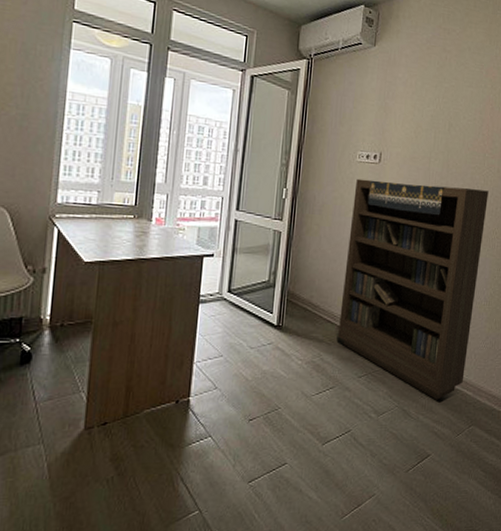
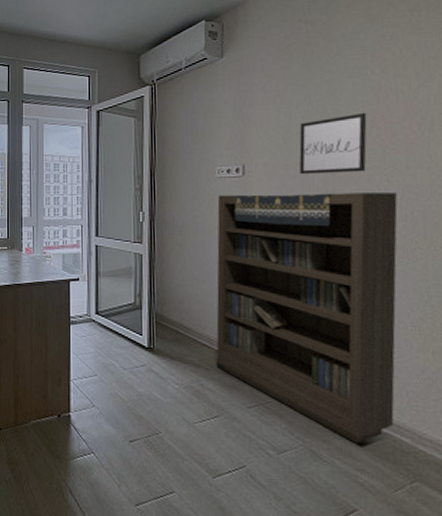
wall art: none [424,119,477,171] -> present [299,112,367,175]

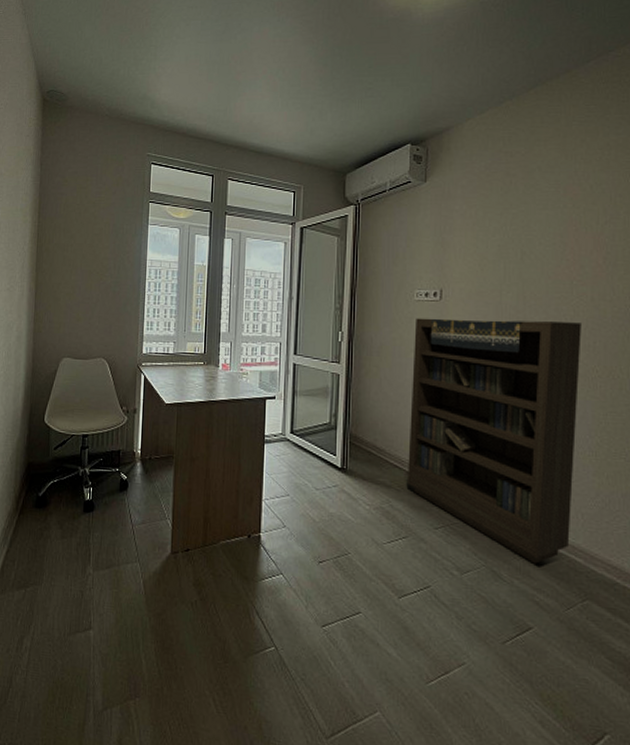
wall art: present [299,112,367,175] -> none [494,244,558,302]

